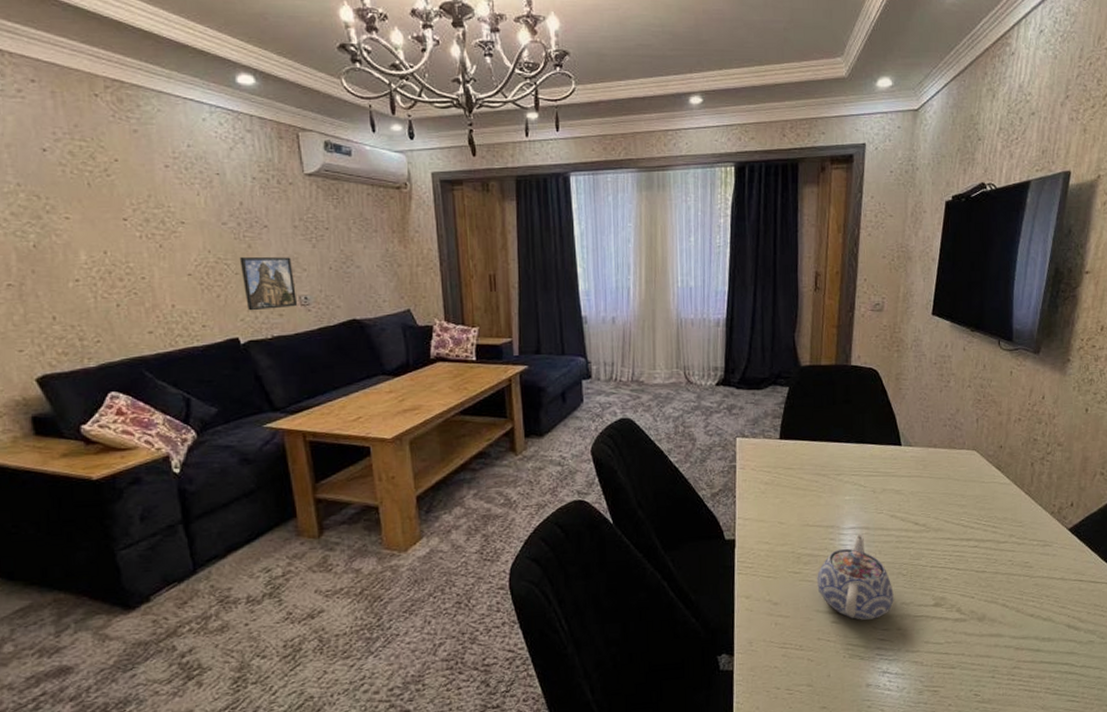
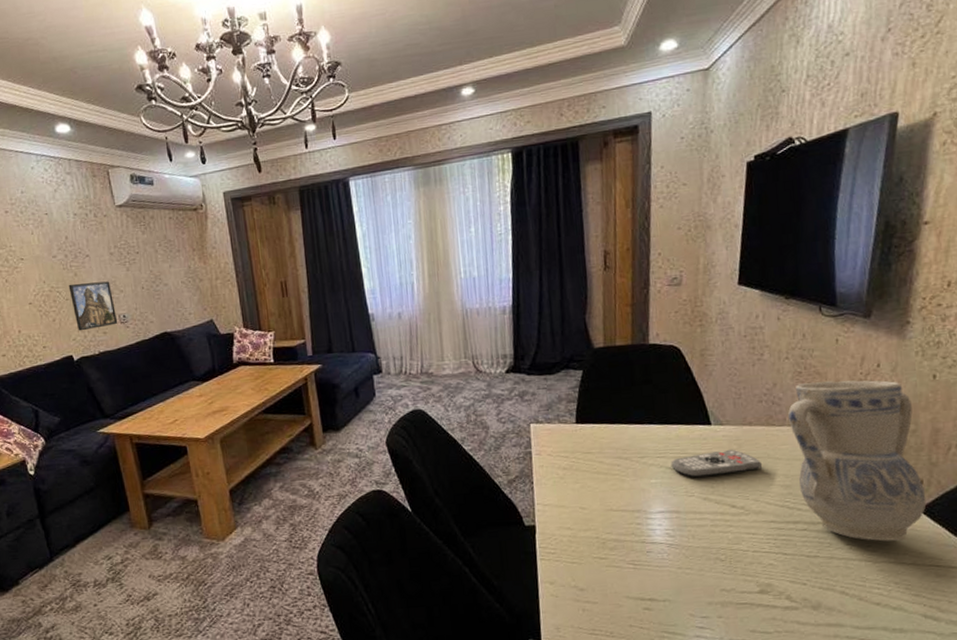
teapot: present [817,533,894,620] -> none [625,517,712,607]
remote control: none [864,469,944,496] -> present [670,449,763,478]
vase: none [967,409,1075,558] -> present [787,380,926,542]

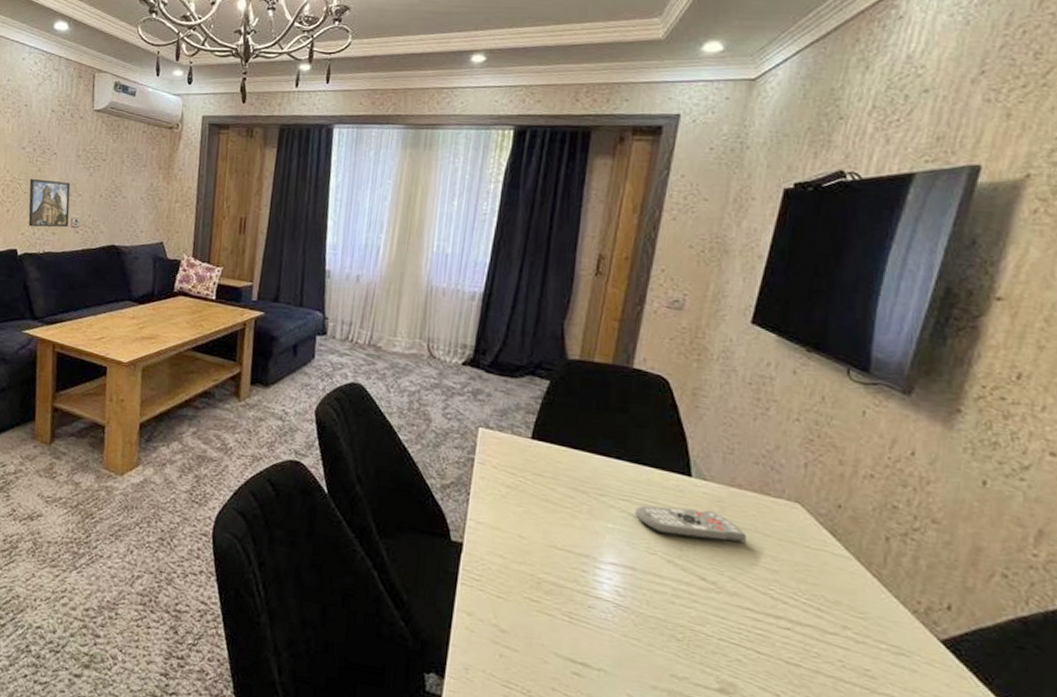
vase: present [787,380,926,542] -> none [787,453,953,673]

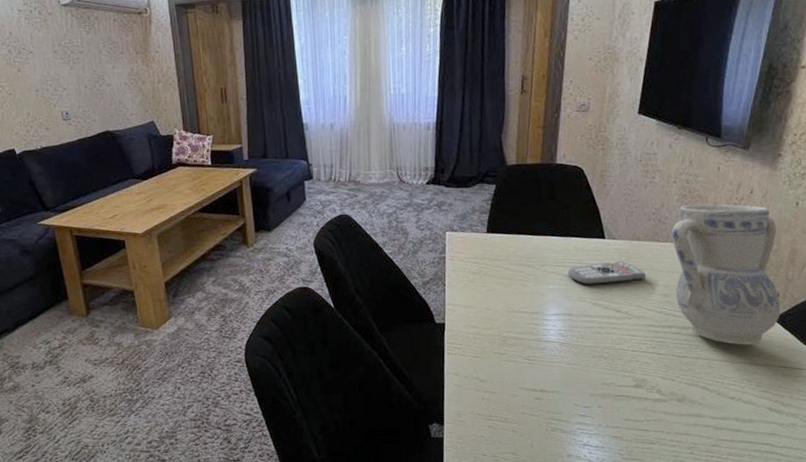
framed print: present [28,178,71,228] -> none [11,78,61,126]
vase: none [787,453,953,673] -> present [671,204,781,345]

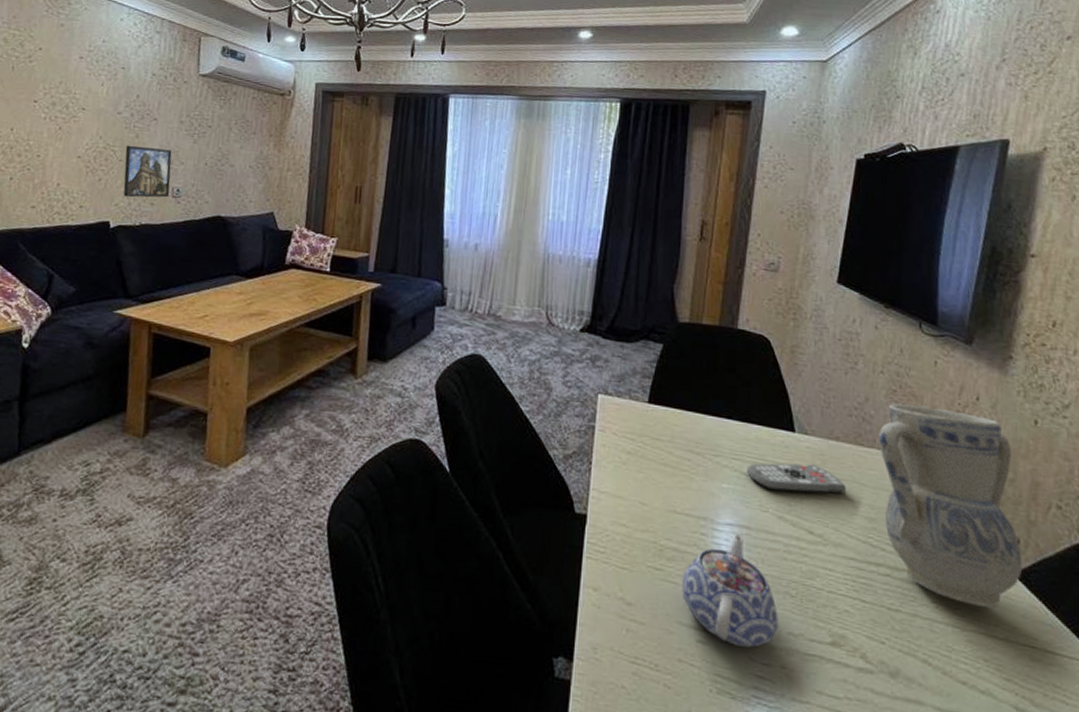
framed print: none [11,78,61,126] -> present [123,145,172,198]
teapot: none [521,319,595,398] -> present [682,533,778,648]

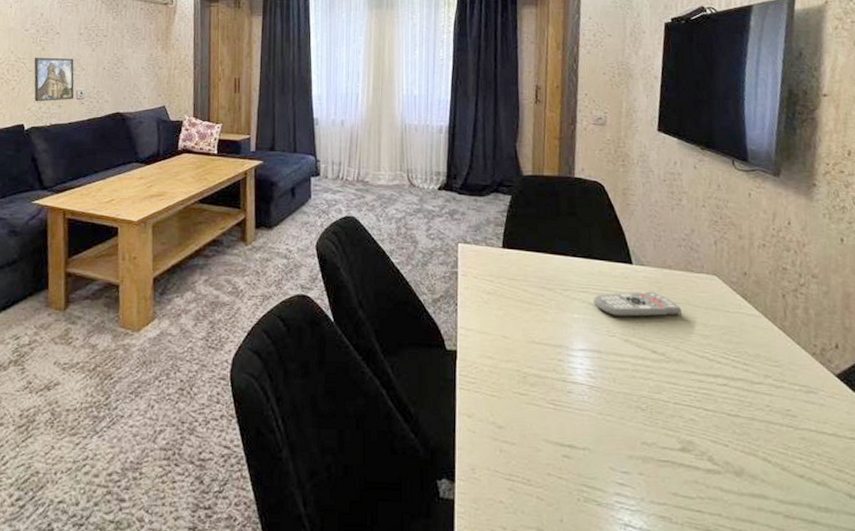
teapot: present [682,533,778,648] -> none [545,357,633,458]
vase: present [878,403,1023,608] -> none [705,233,843,407]

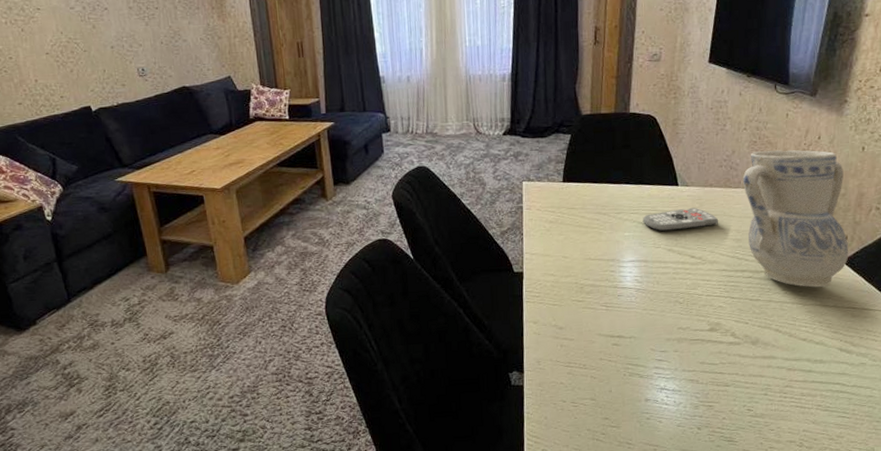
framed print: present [34,57,75,102] -> none [86,35,137,83]
vase: none [705,233,843,407] -> present [742,149,849,288]

